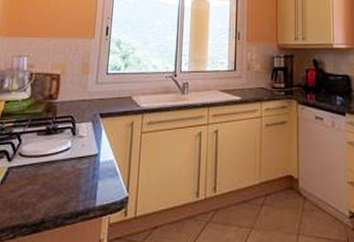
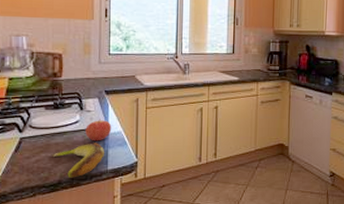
banana: none [37,173,94,216] -> present [51,143,104,178]
apple: none [75,144,104,172] -> present [85,118,112,141]

